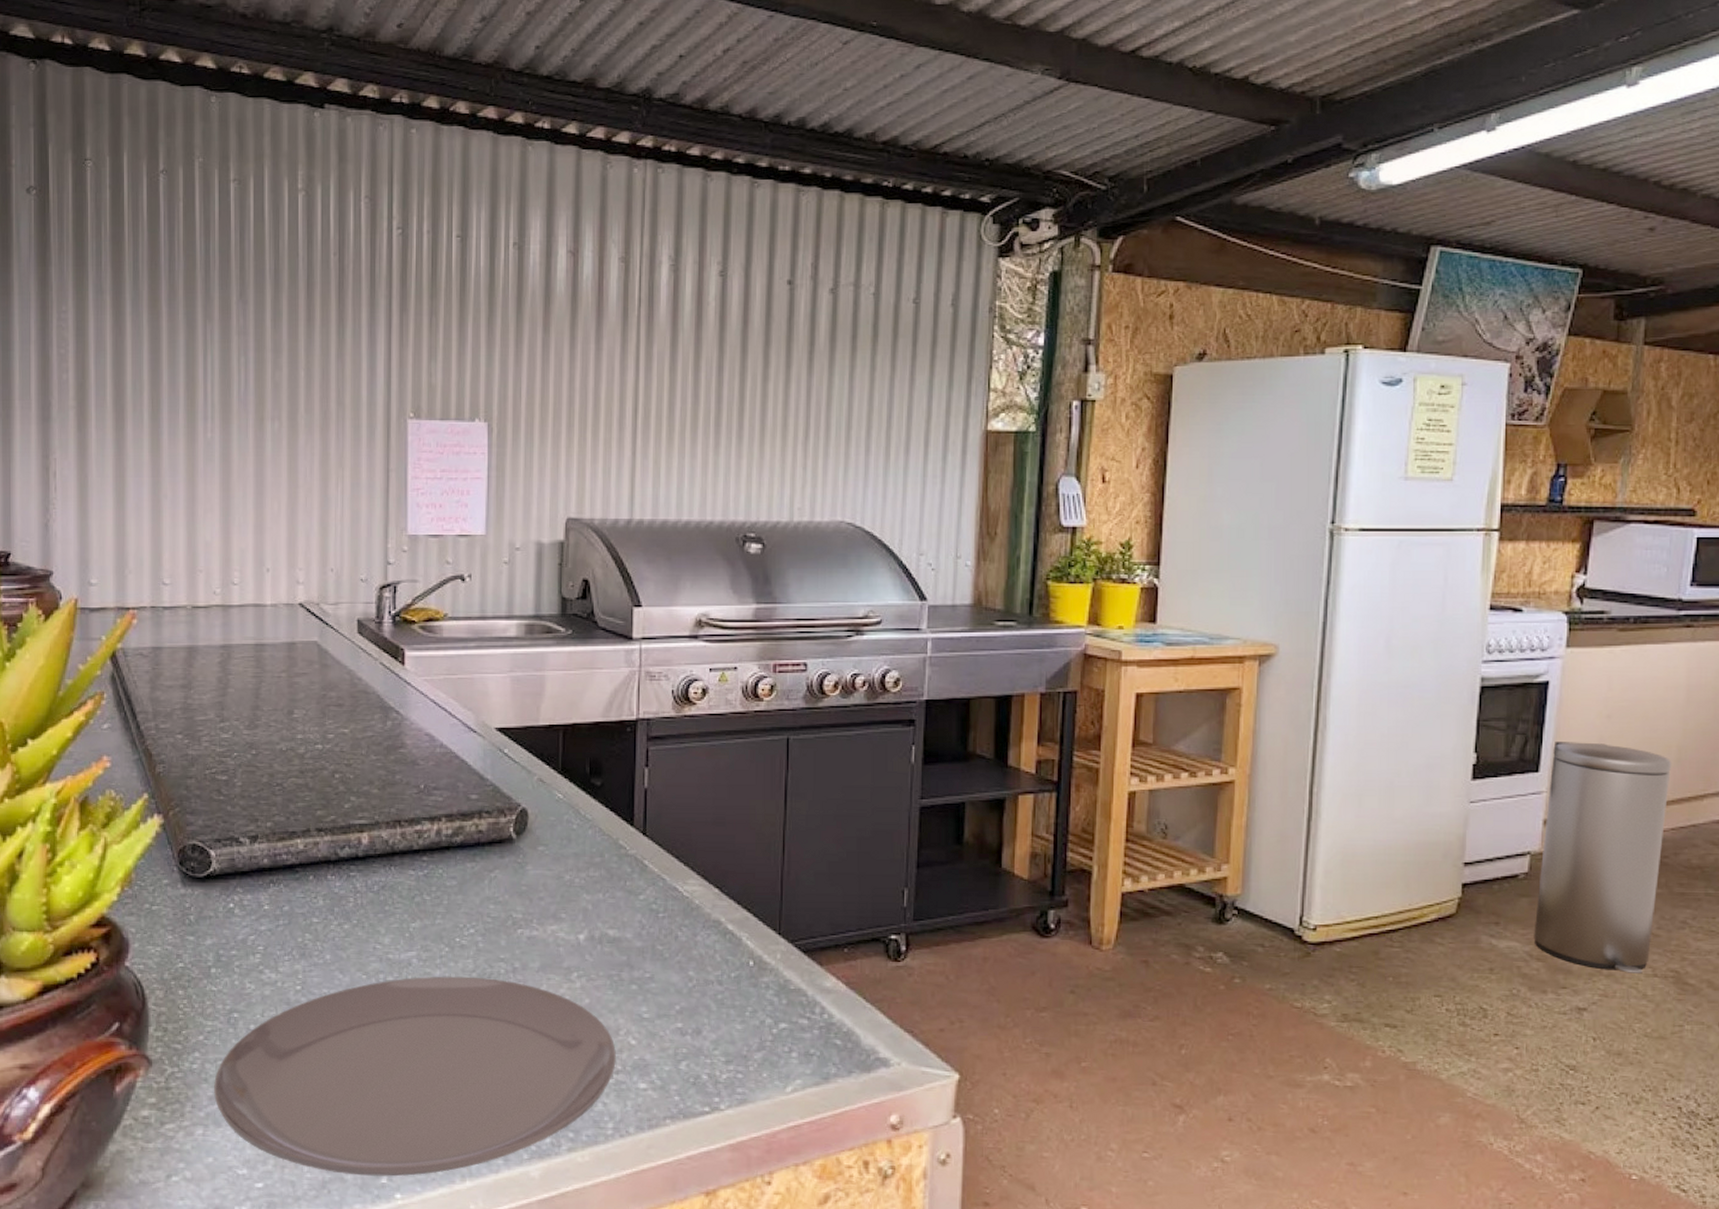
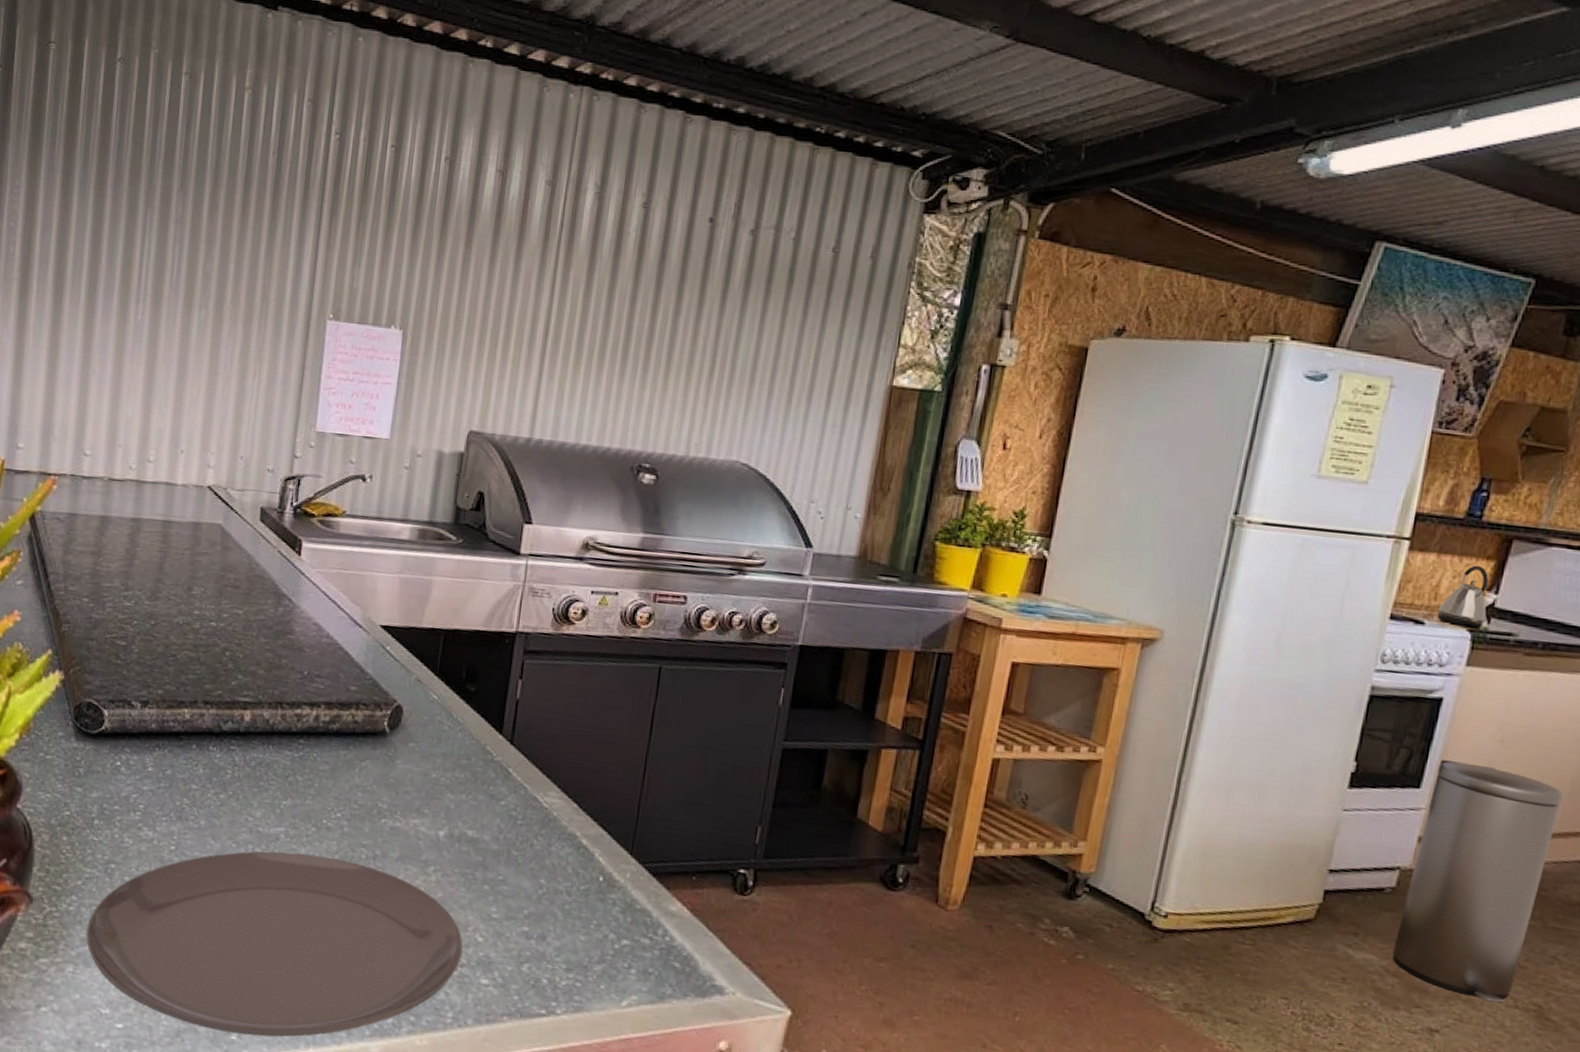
kettle: none [1533,549,1579,611] -> present [1437,565,1489,630]

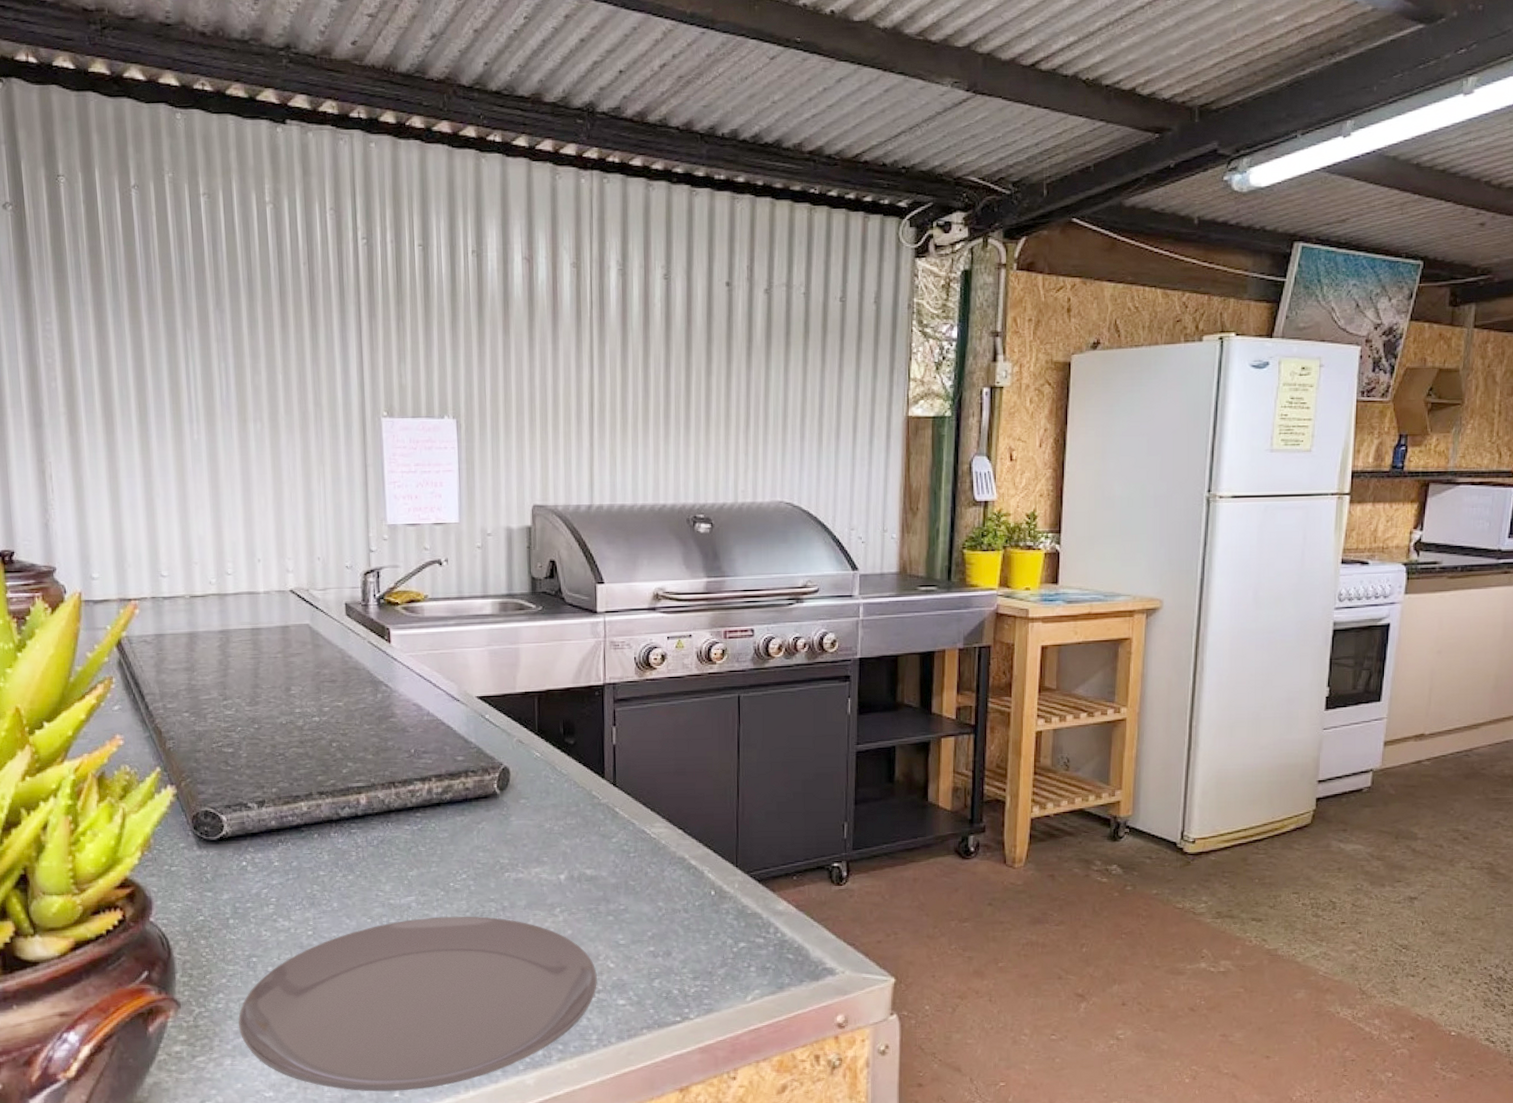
pedal bin: present [1392,760,1564,1004] -> none [1375,674,1490,868]
kettle: present [1437,565,1489,630] -> none [1378,509,1416,563]

